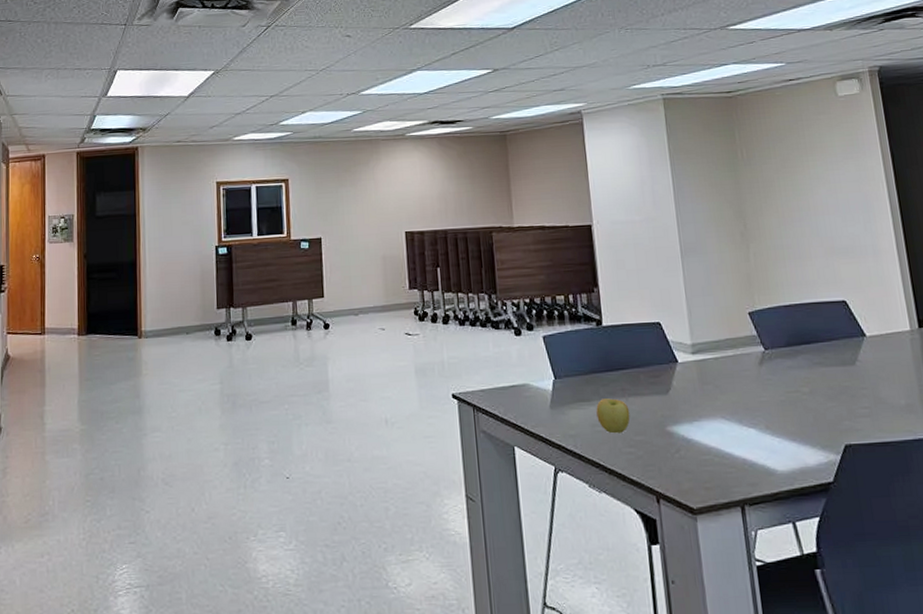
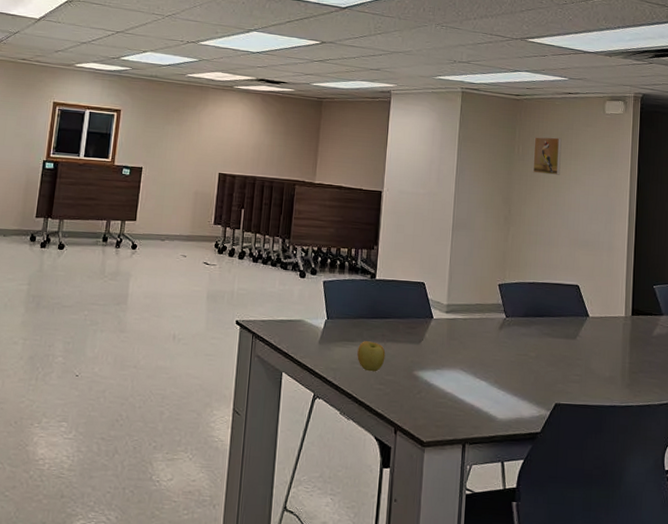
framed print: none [758,133,798,178] -> present [532,136,562,175]

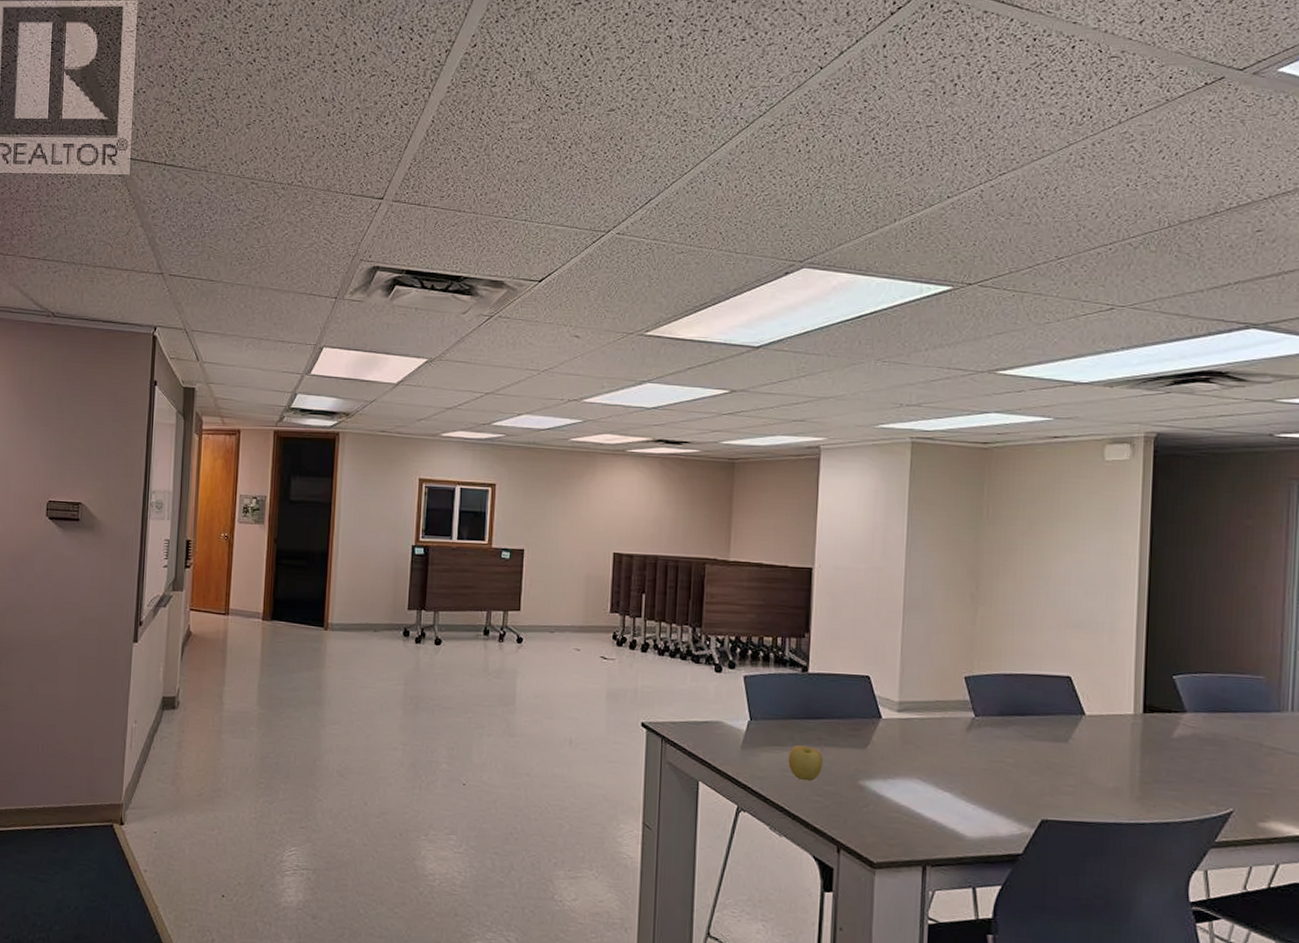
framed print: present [532,136,562,175] -> none [1007,493,1046,541]

